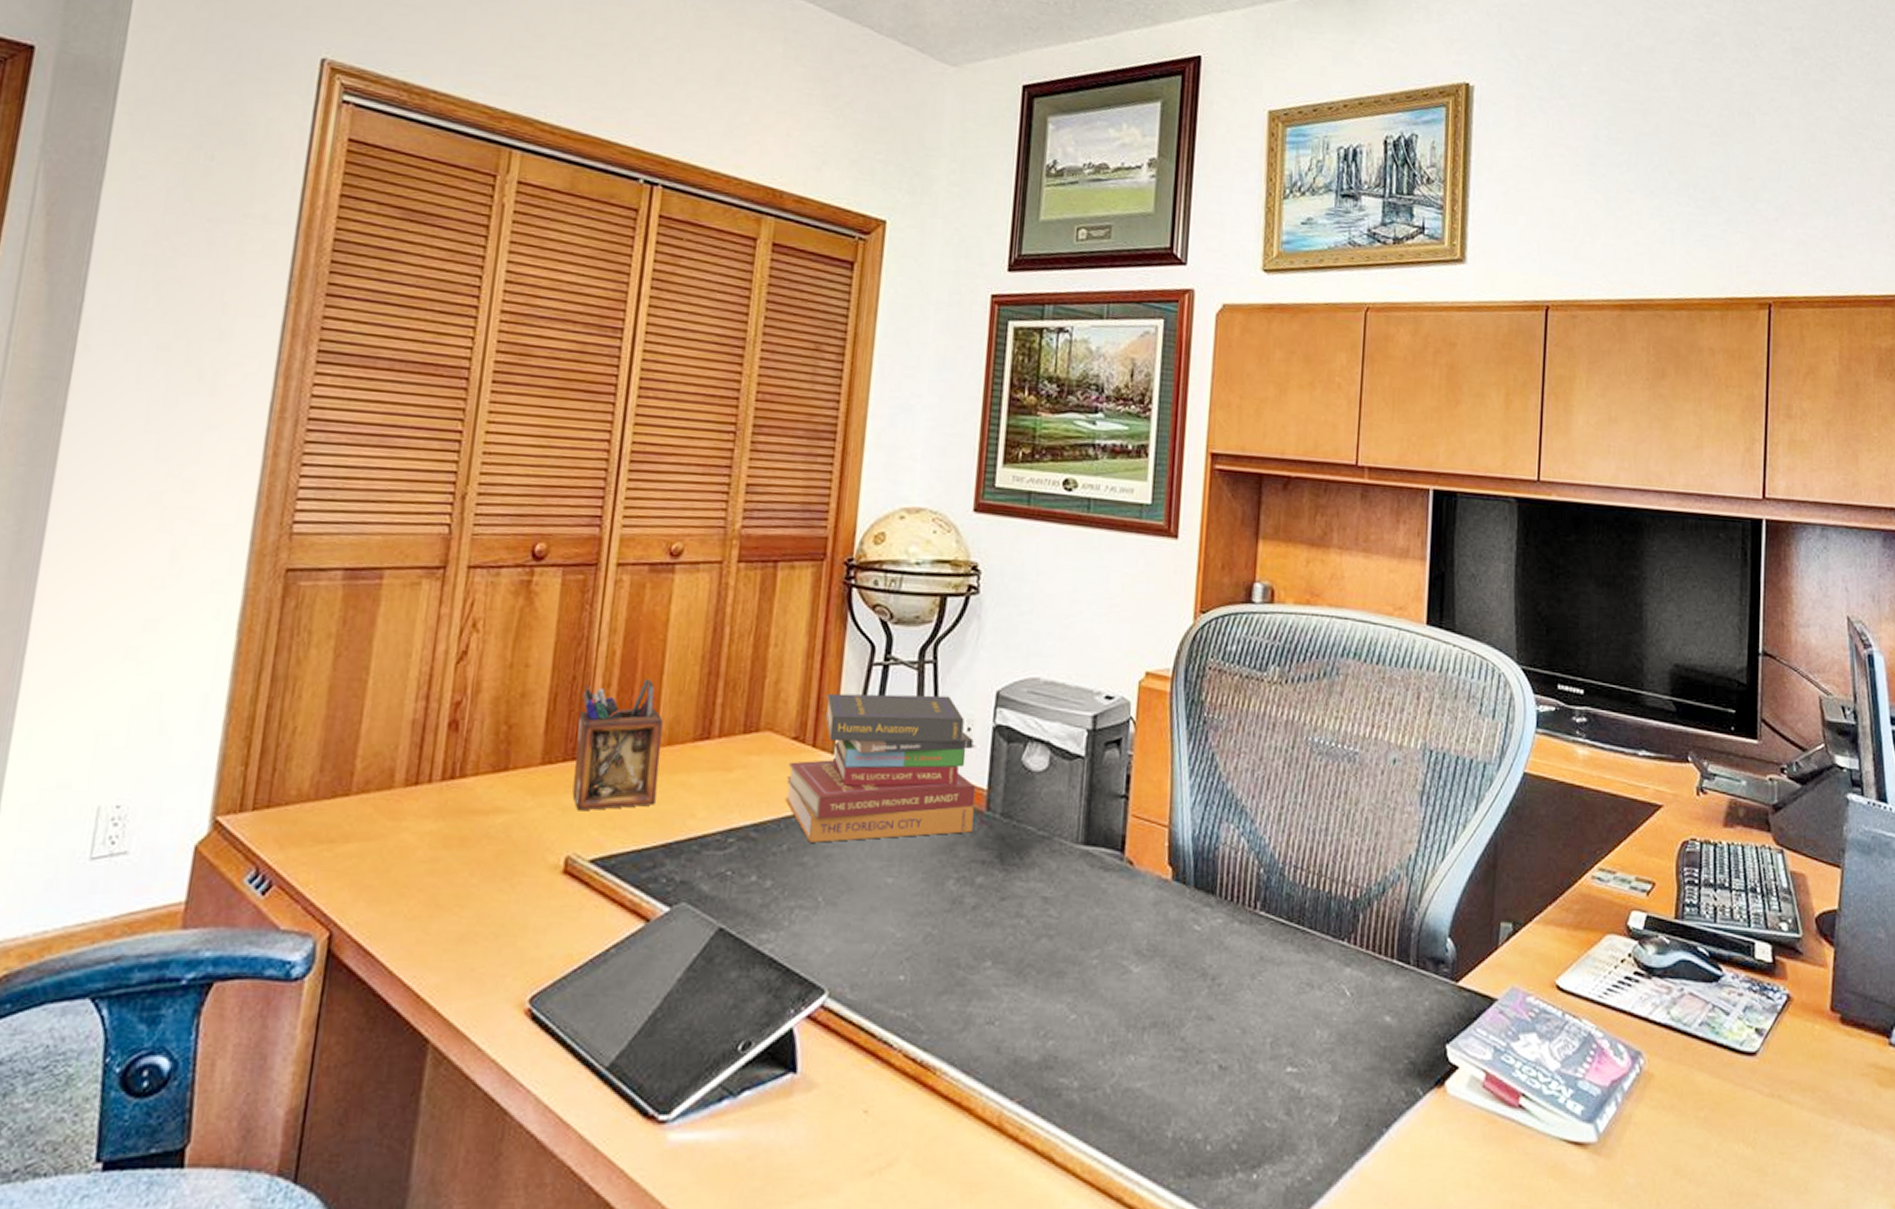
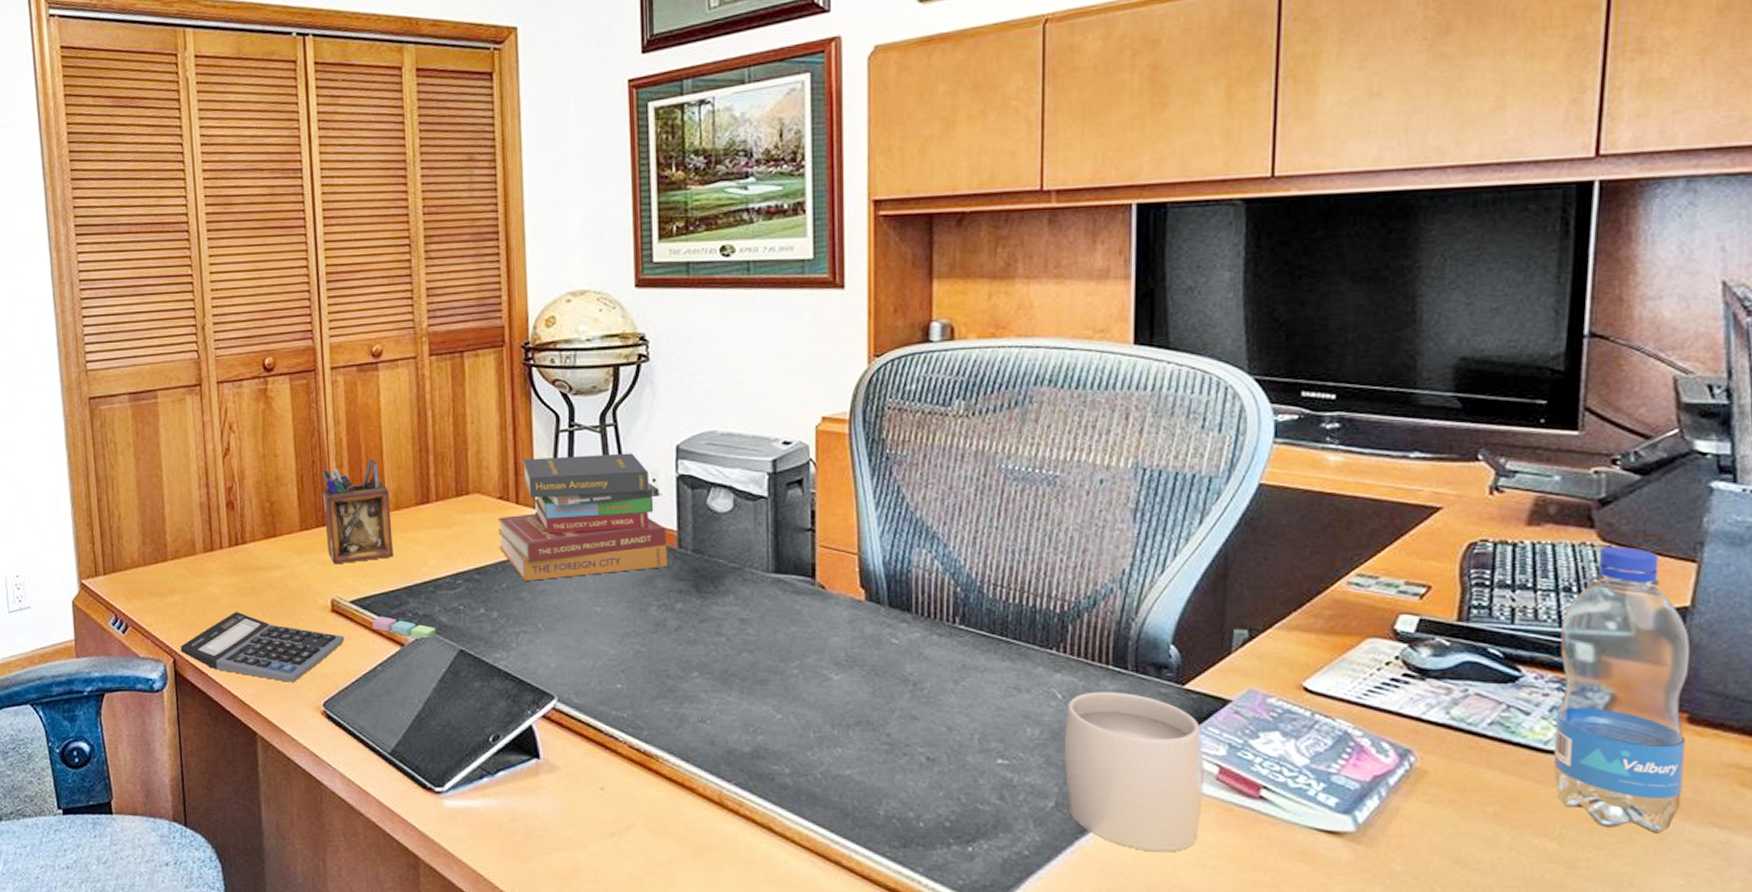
calculator: none [342,868,575,969] -> present [180,611,345,682]
sticky notes: none [613,881,694,916] -> present [372,616,437,641]
mug: none [1348,988,1473,1173] -> present [1064,691,1204,853]
bottle: none [1747,850,1840,1135] -> present [1553,547,1691,833]

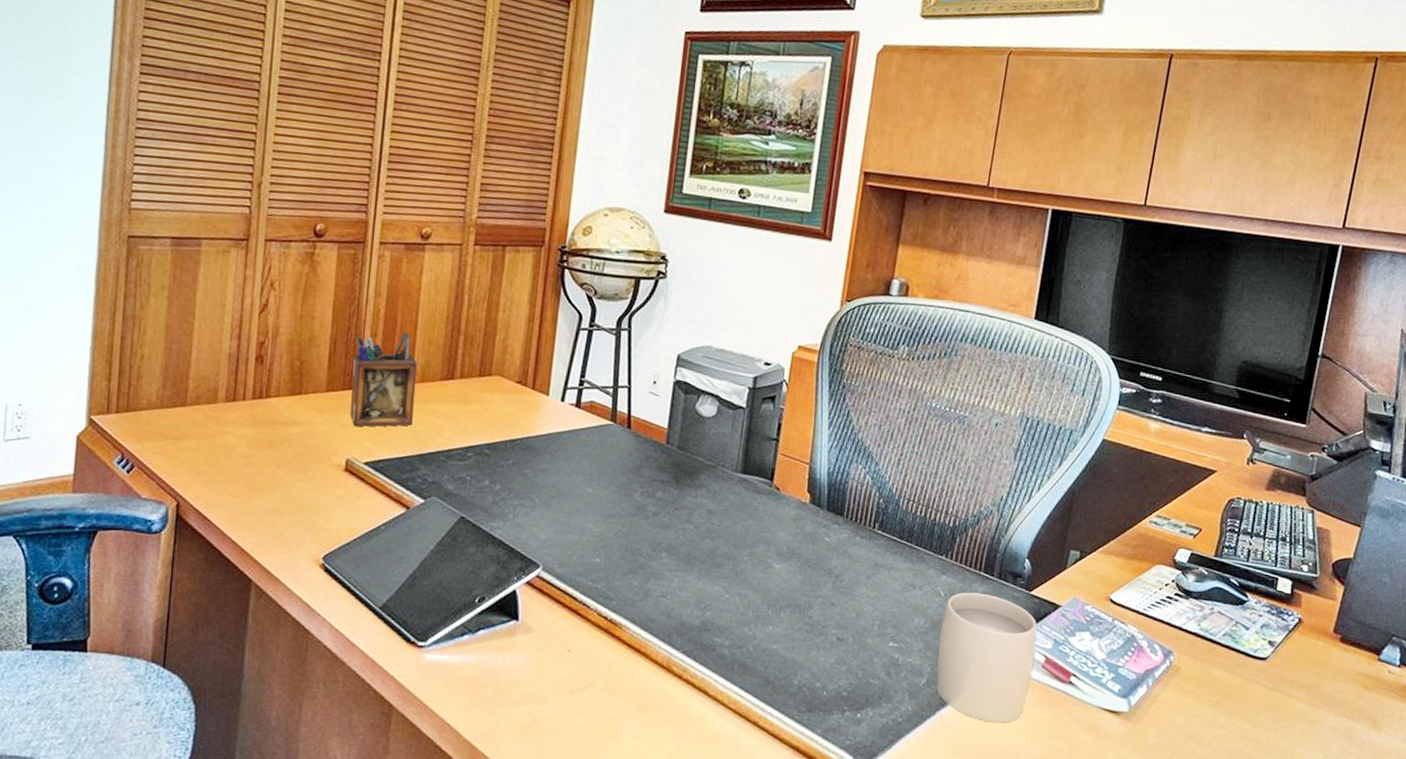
calculator: present [180,611,345,682] -> none [185,461,354,534]
sticky notes: present [372,616,437,641] -> none [382,479,443,506]
books: present [498,453,667,581] -> none [511,349,659,460]
bottle: present [1553,547,1691,833] -> none [1256,510,1350,721]

